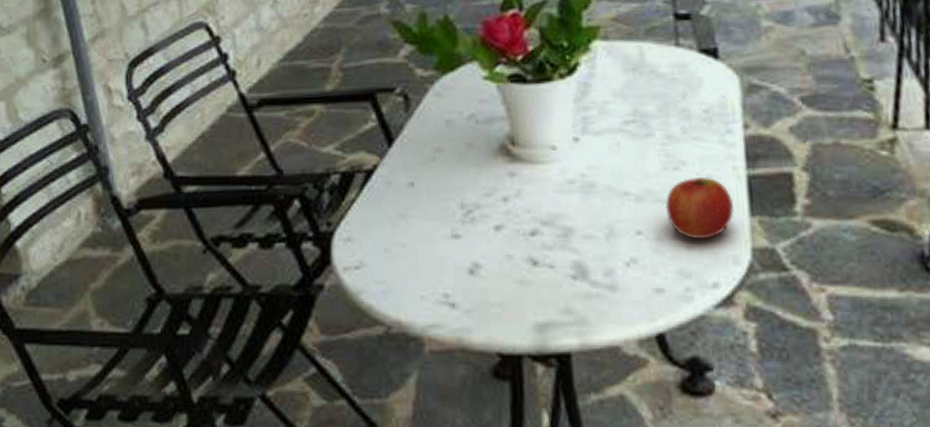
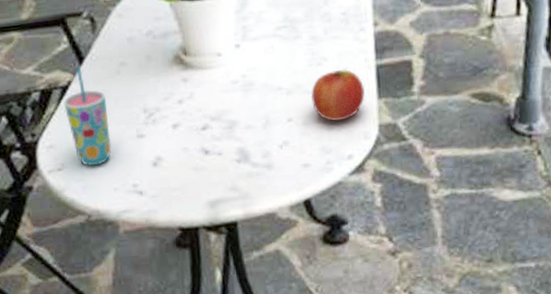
cup: none [366,149,421,267] -> present [63,66,112,166]

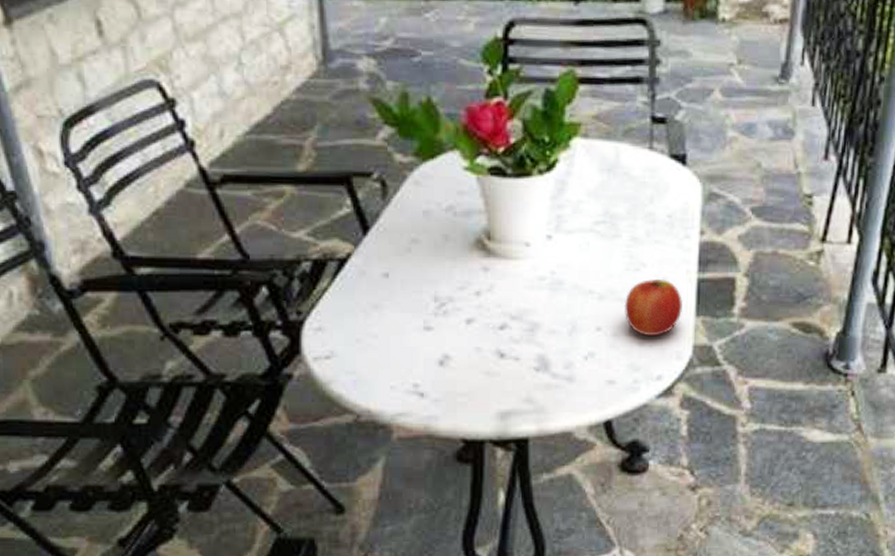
cup: present [63,66,112,166] -> none [339,237,392,358]

